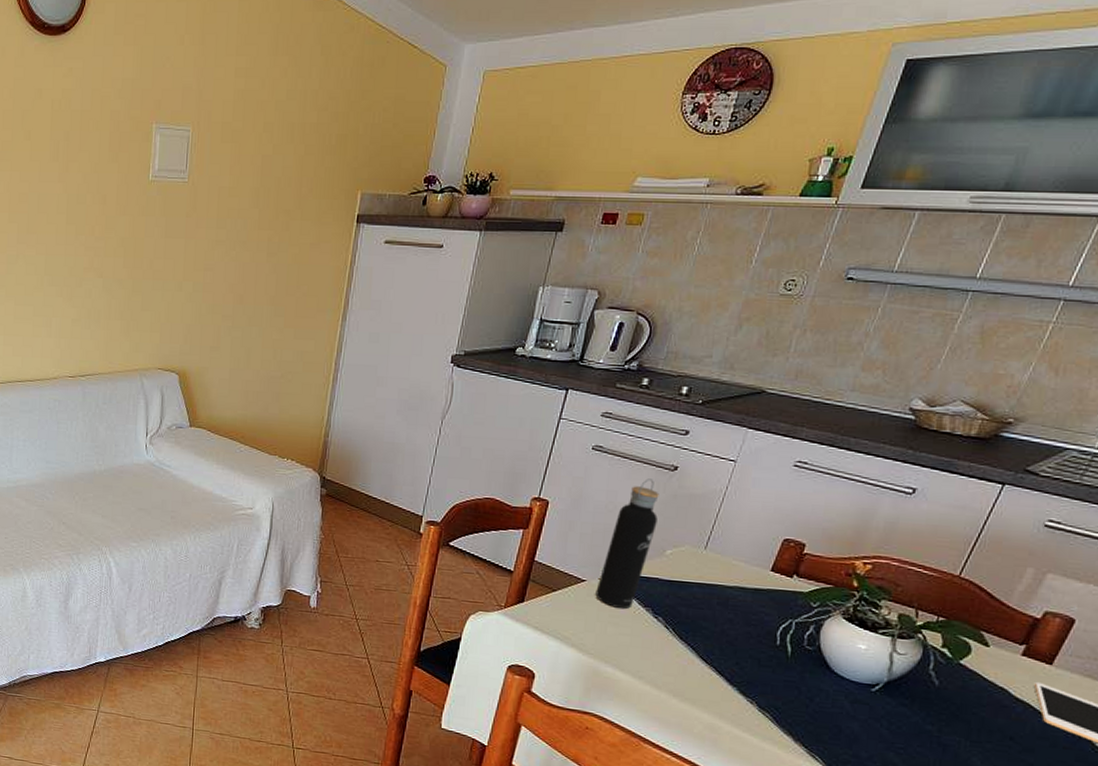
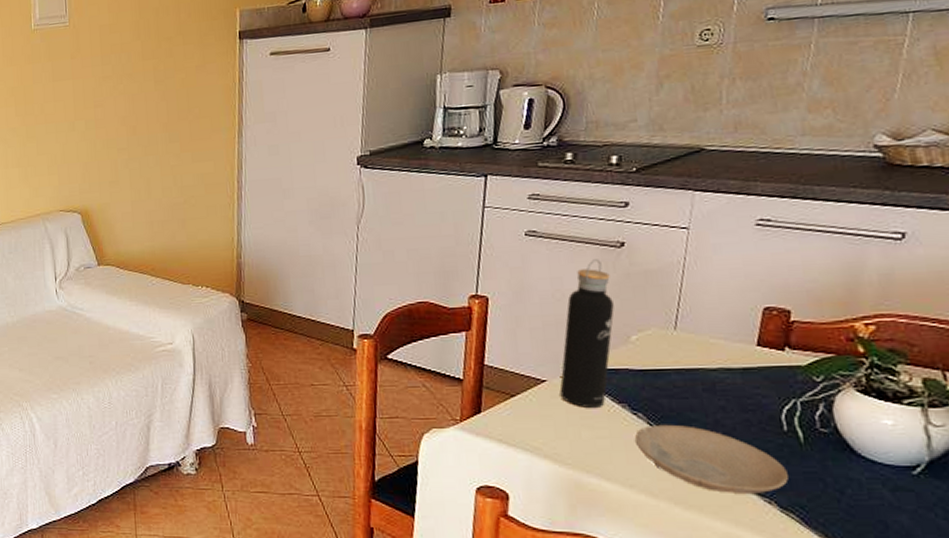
plate: none [651,628,771,694] -> present [634,424,788,493]

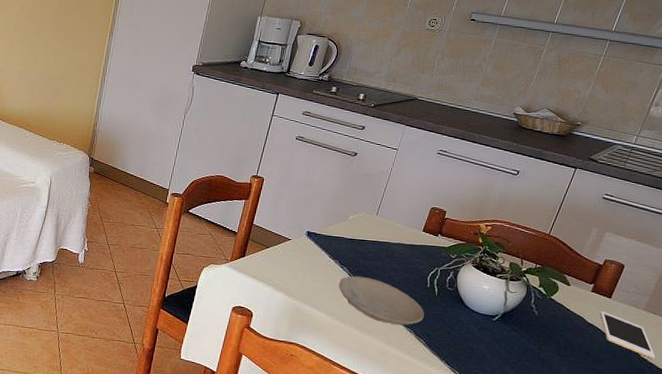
water bottle: present [559,259,614,408] -> none [298,162,344,261]

